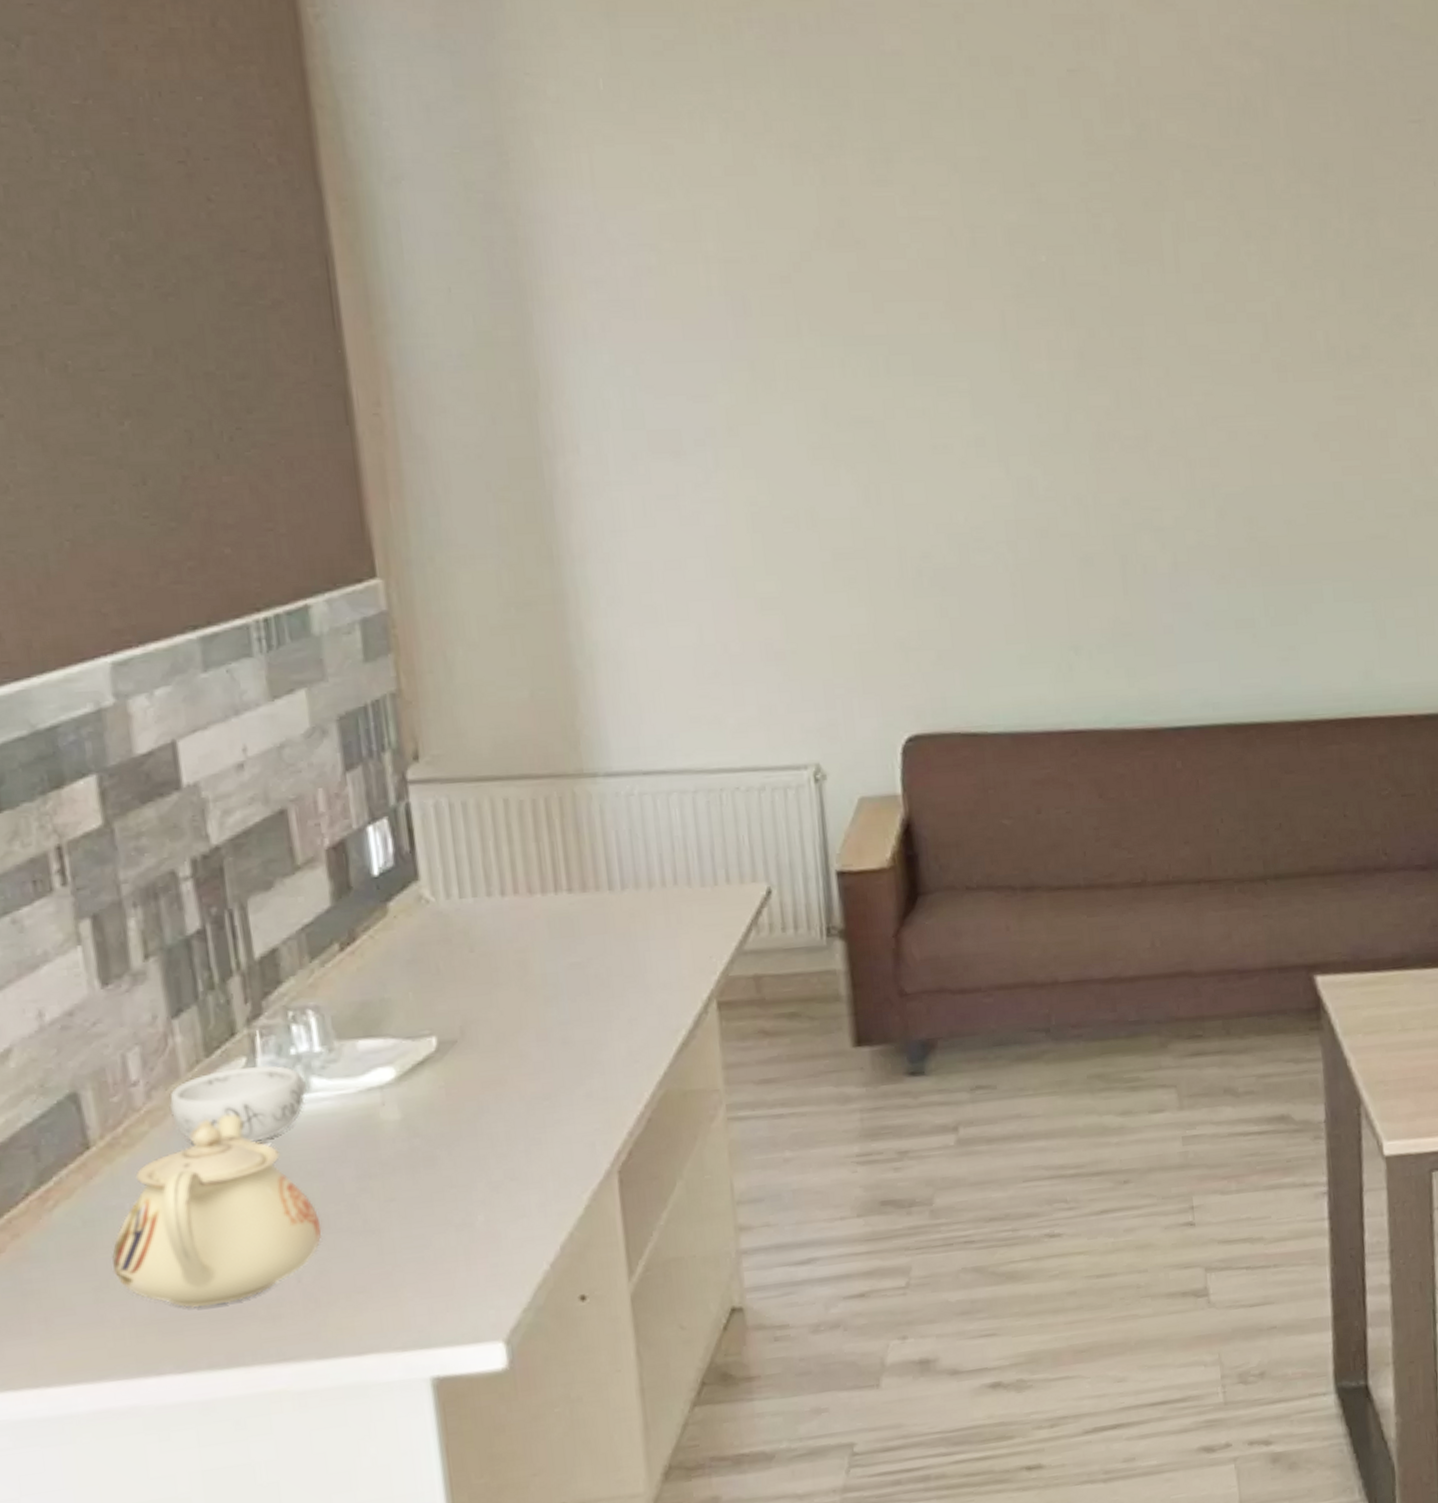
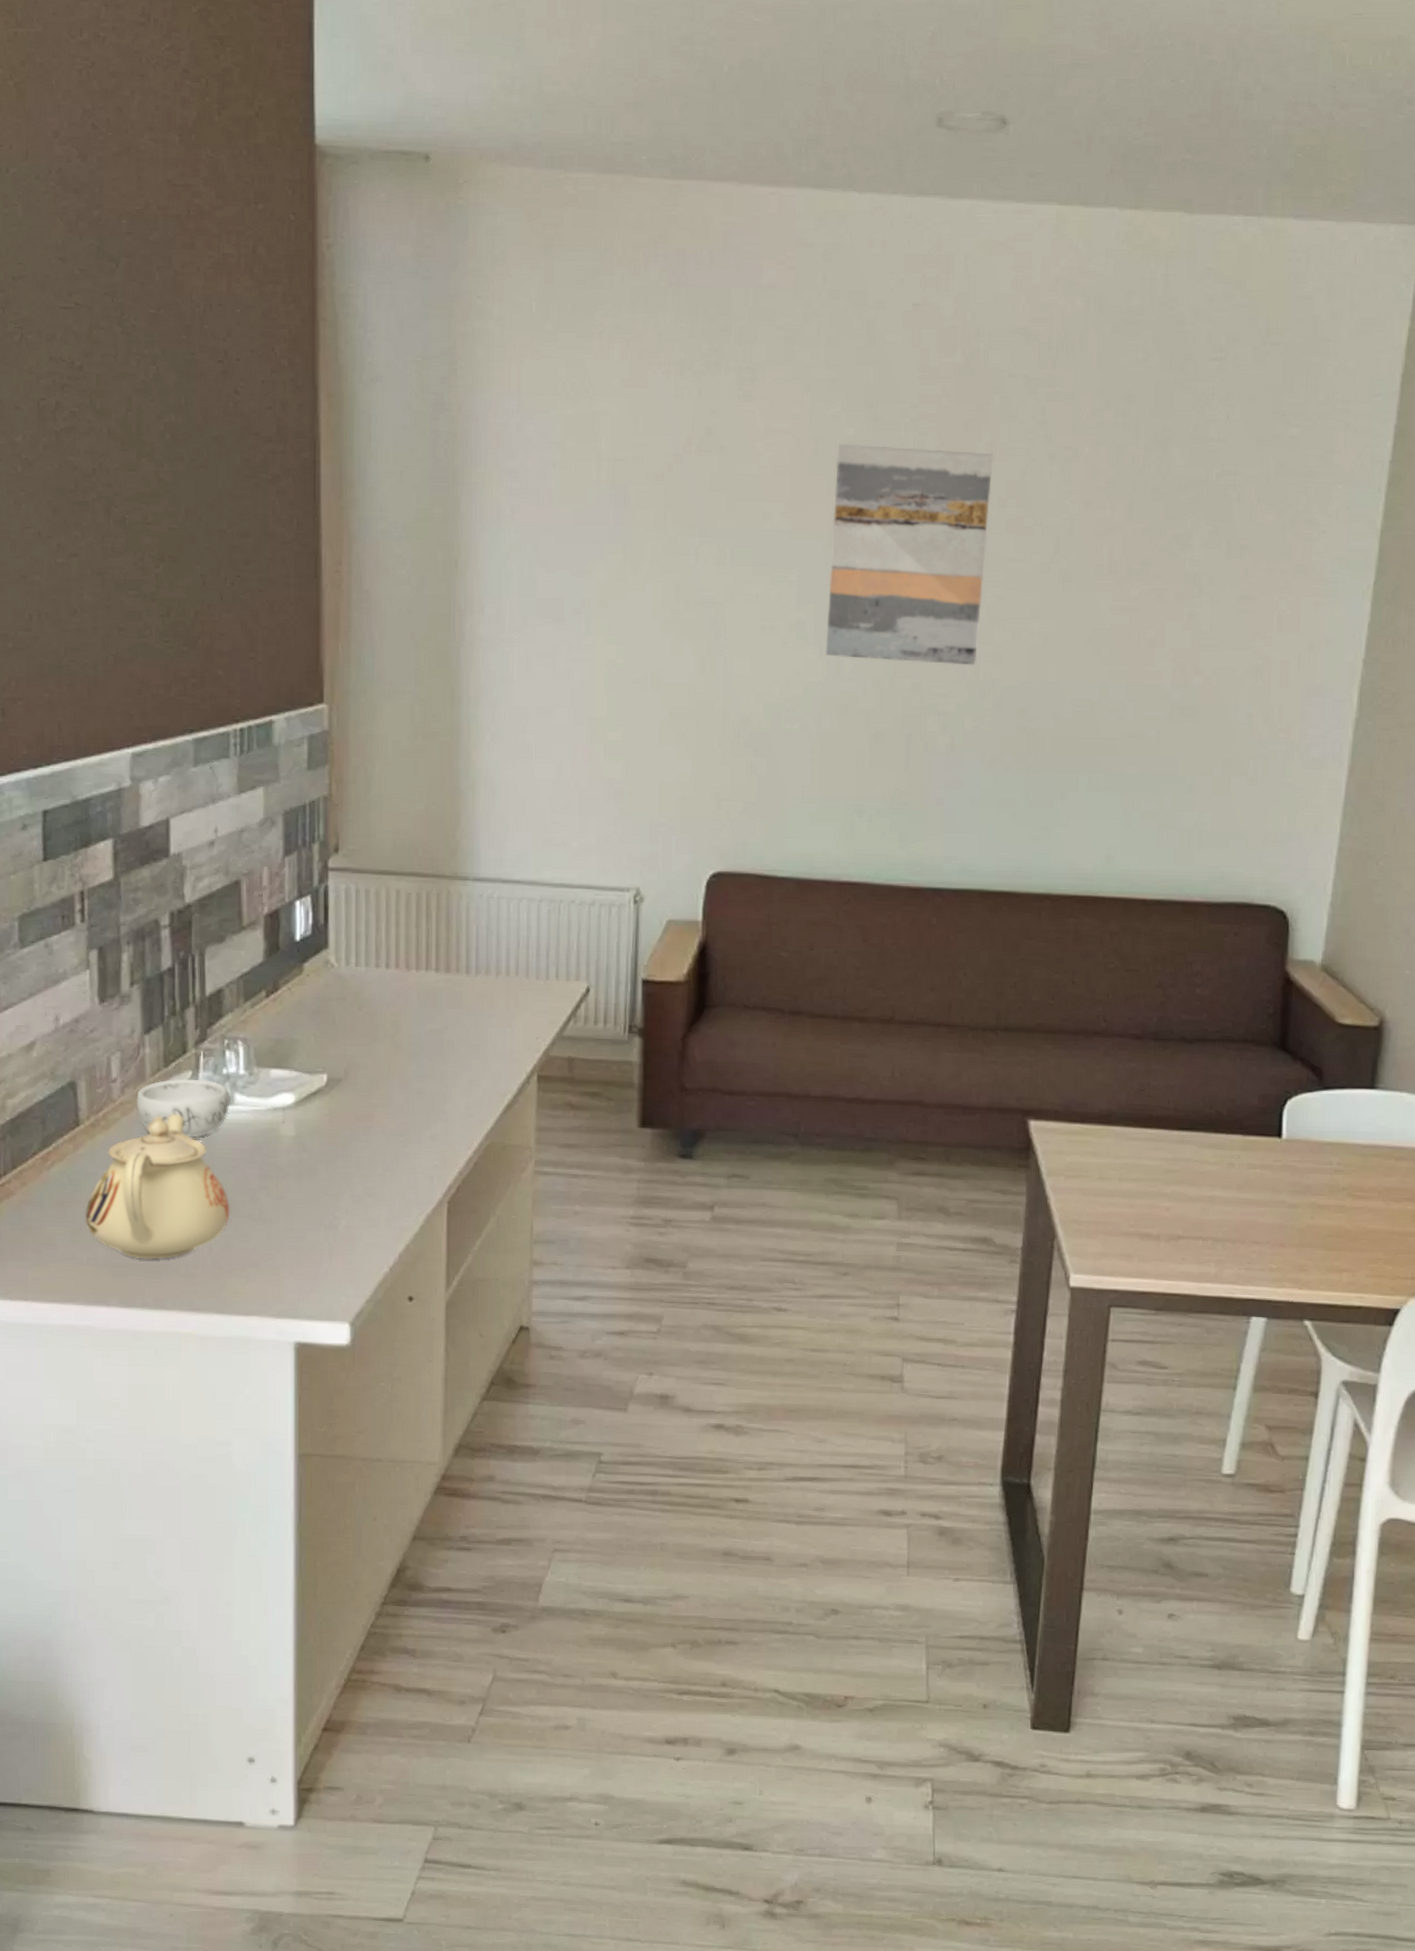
wall art: none [999,230,1192,475] -> present [825,444,993,666]

